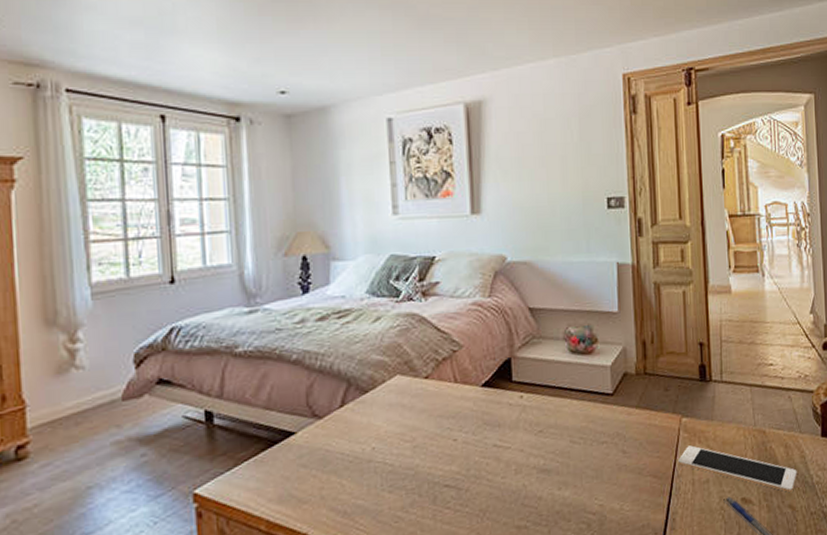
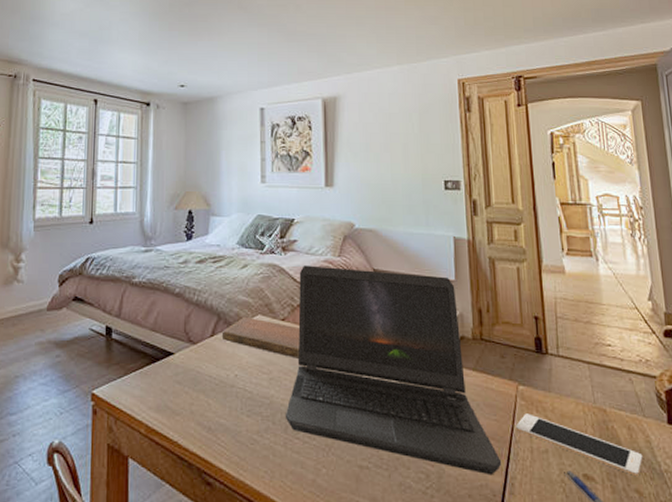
notebook: none [353,379,448,420] -> present [221,318,300,359]
laptop computer: none [432,309,663,514] -> present [285,265,501,476]

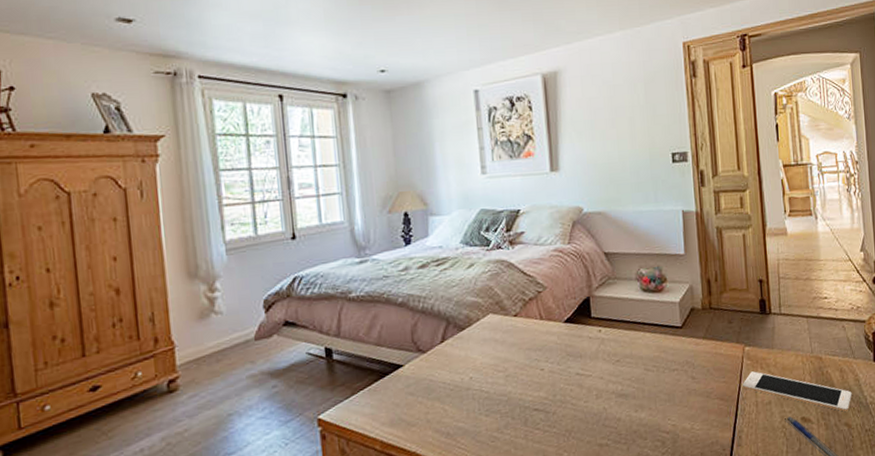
notebook: present [221,318,300,359] -> none [452,317,535,353]
laptop computer: present [285,265,501,476] -> none [523,251,729,433]

